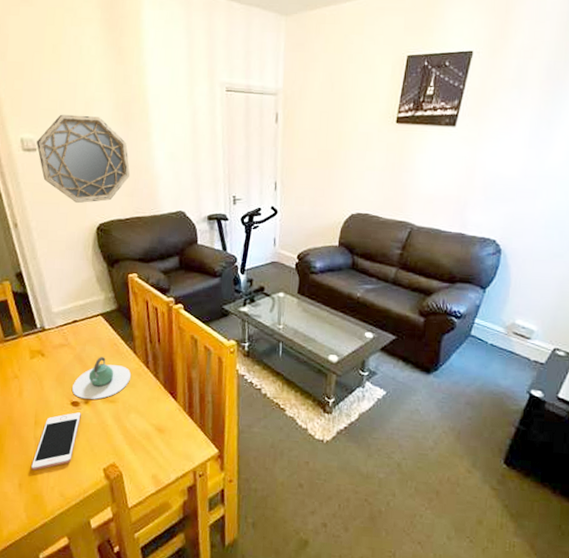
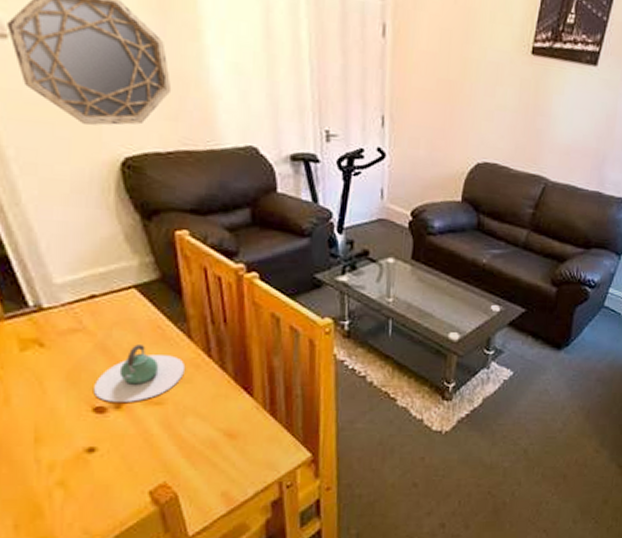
cell phone: present [31,412,81,471] -> none [33,421,110,505]

